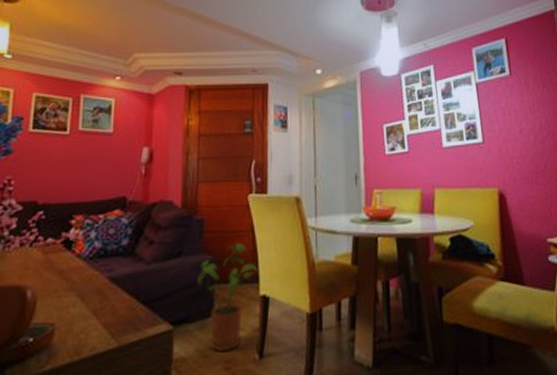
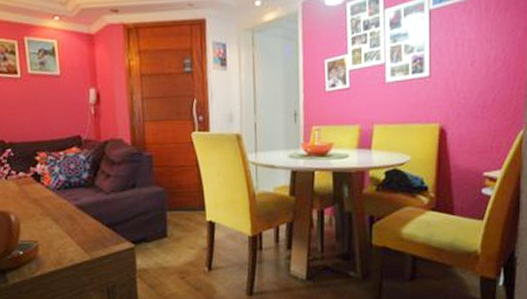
house plant: present [198,243,258,352] -> none [151,176,204,265]

